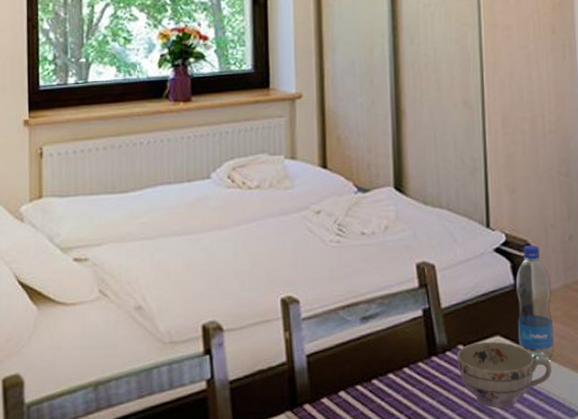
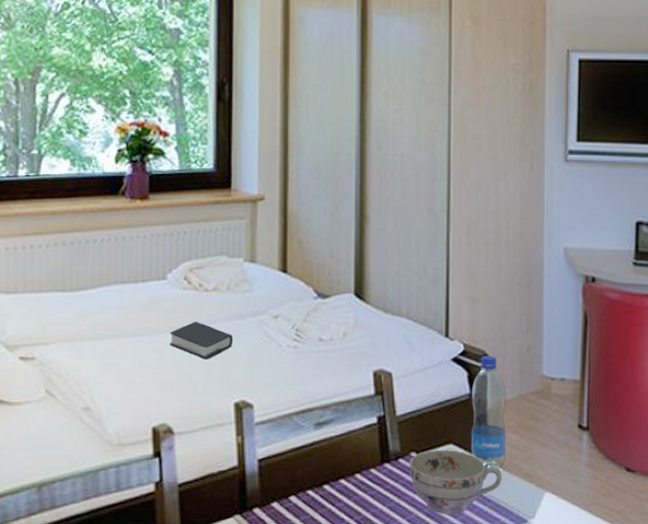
book: none [215,218,278,256] -> present [169,321,234,360]

